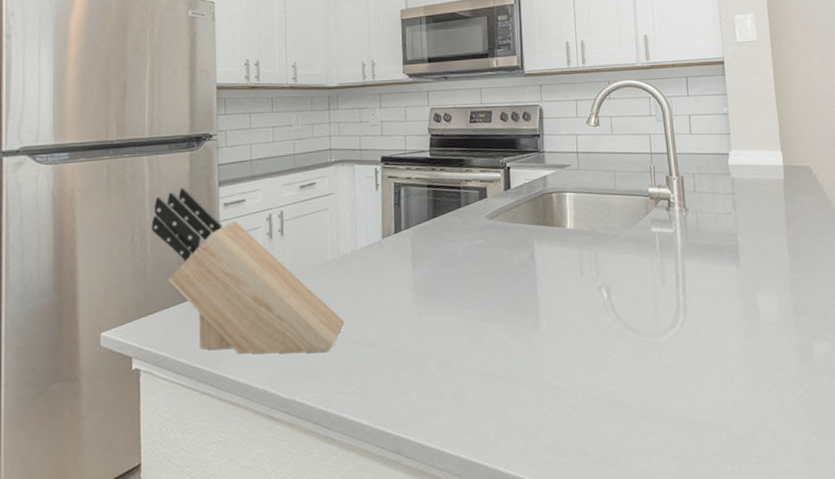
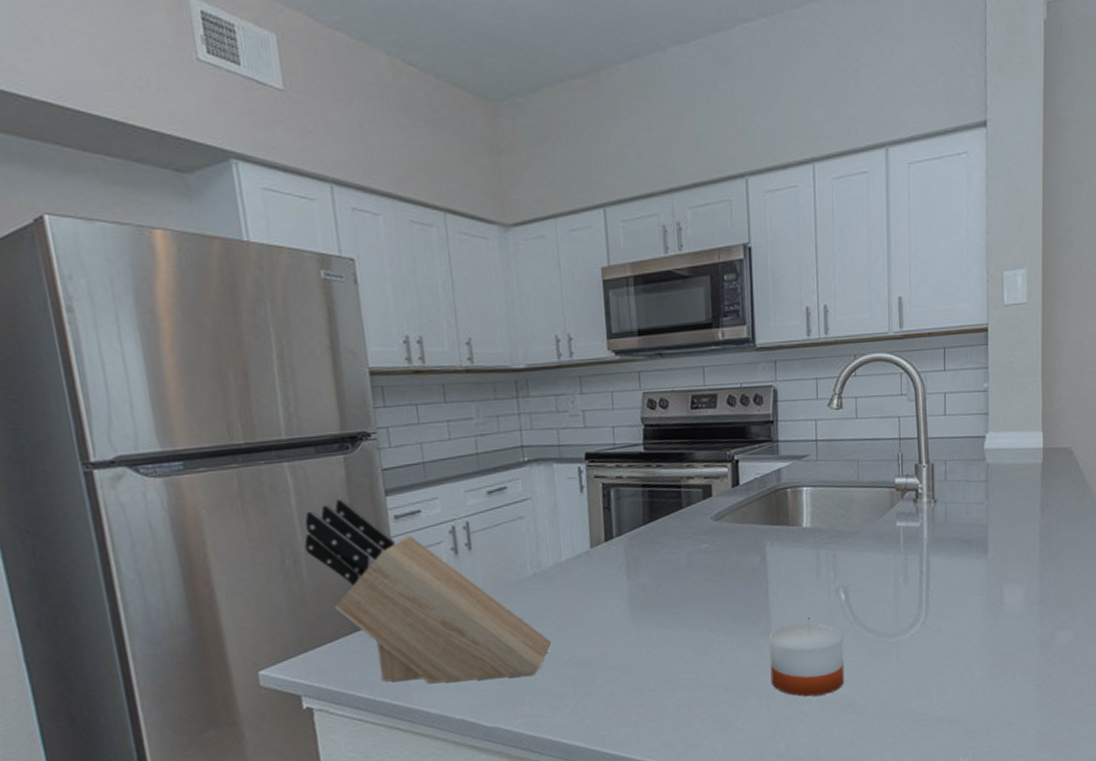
candle: none [537,313,609,391] -> present [769,617,845,697]

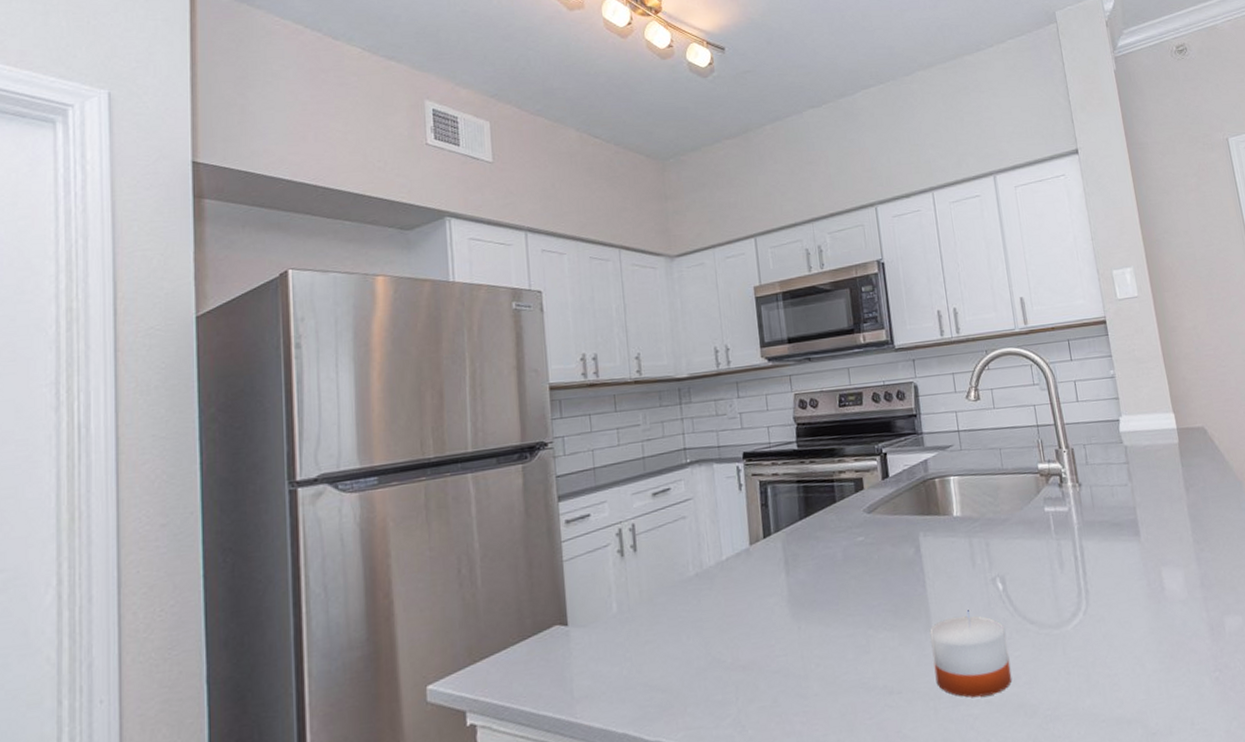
knife block: present [304,499,552,684] -> none [481,506,714,695]

